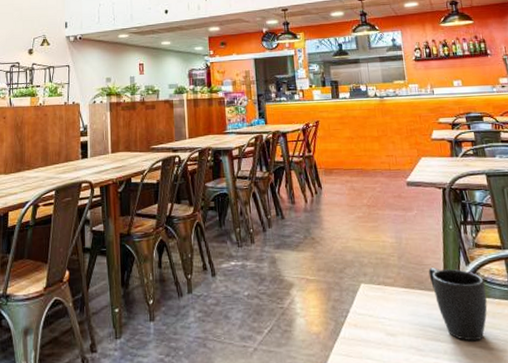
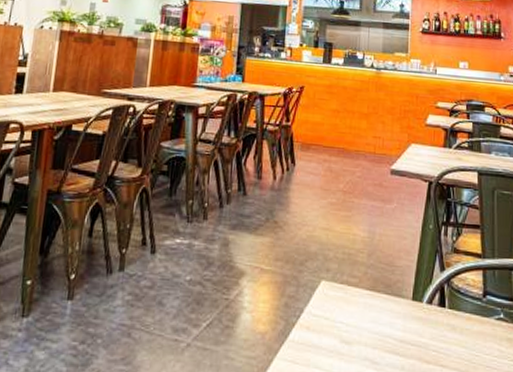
mug: present [428,268,488,342] -> none [398,270,457,359]

